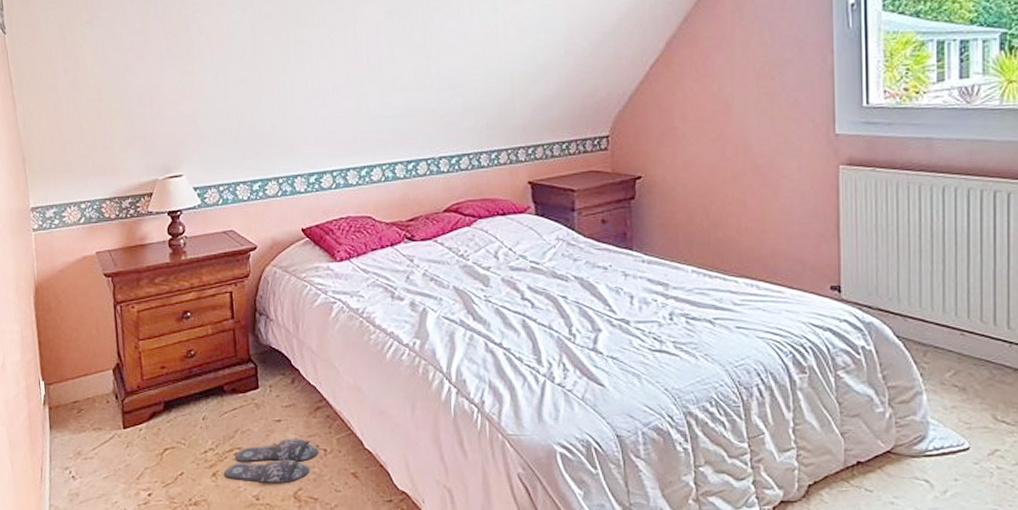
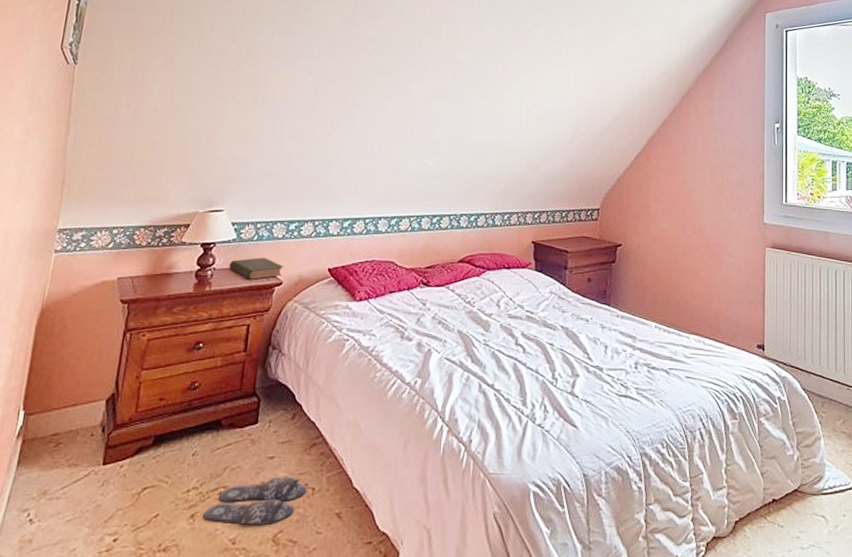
book: none [199,222,255,246] -> present [228,257,284,280]

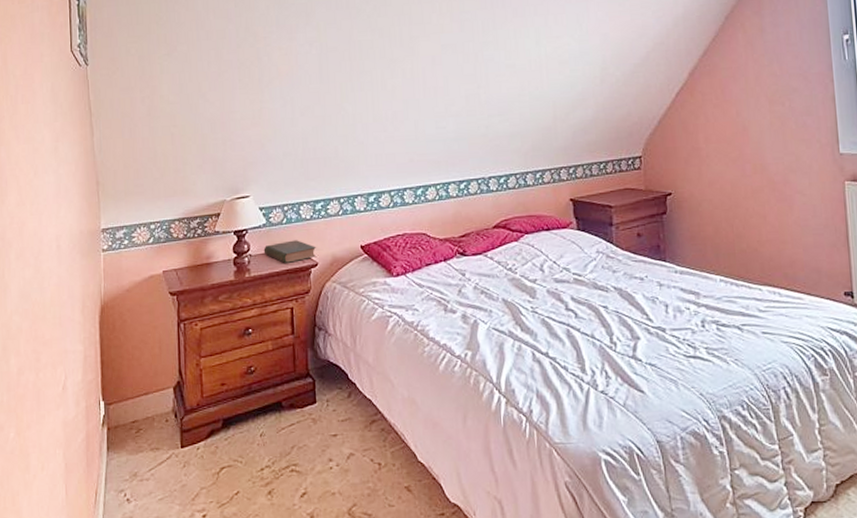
slippers: present [203,476,307,526] -> none [280,452,373,501]

